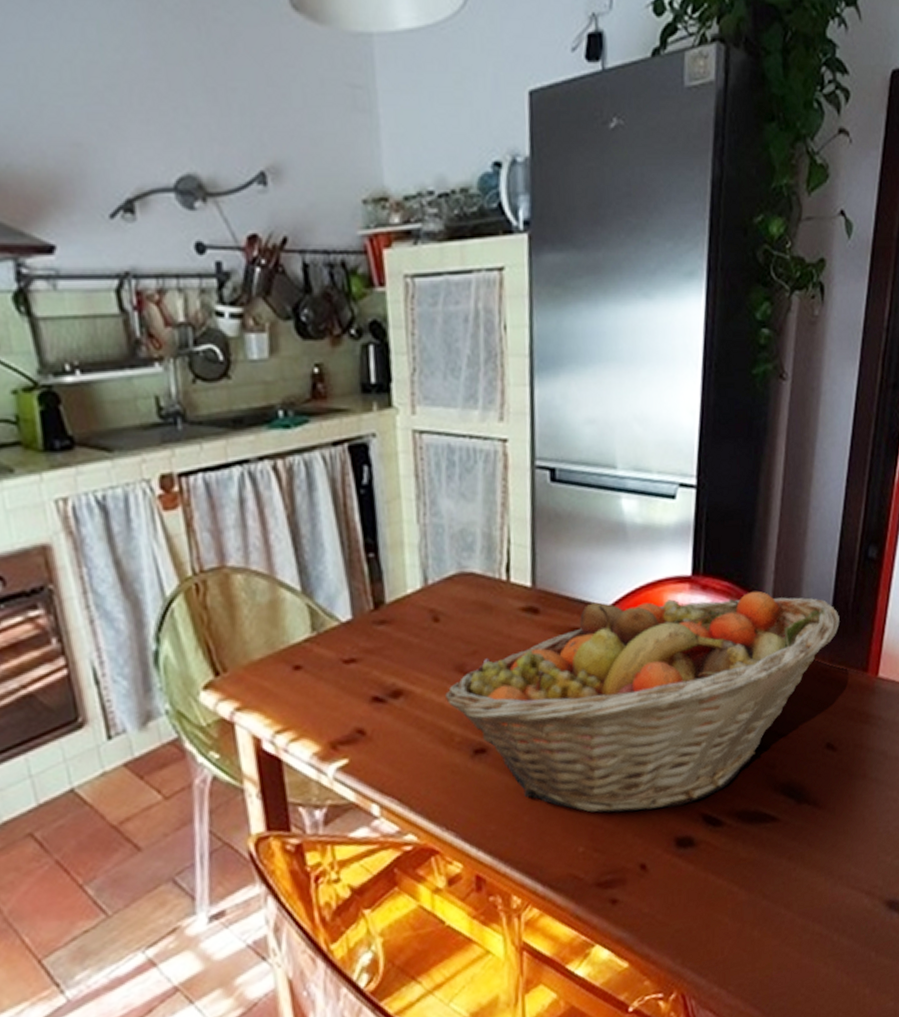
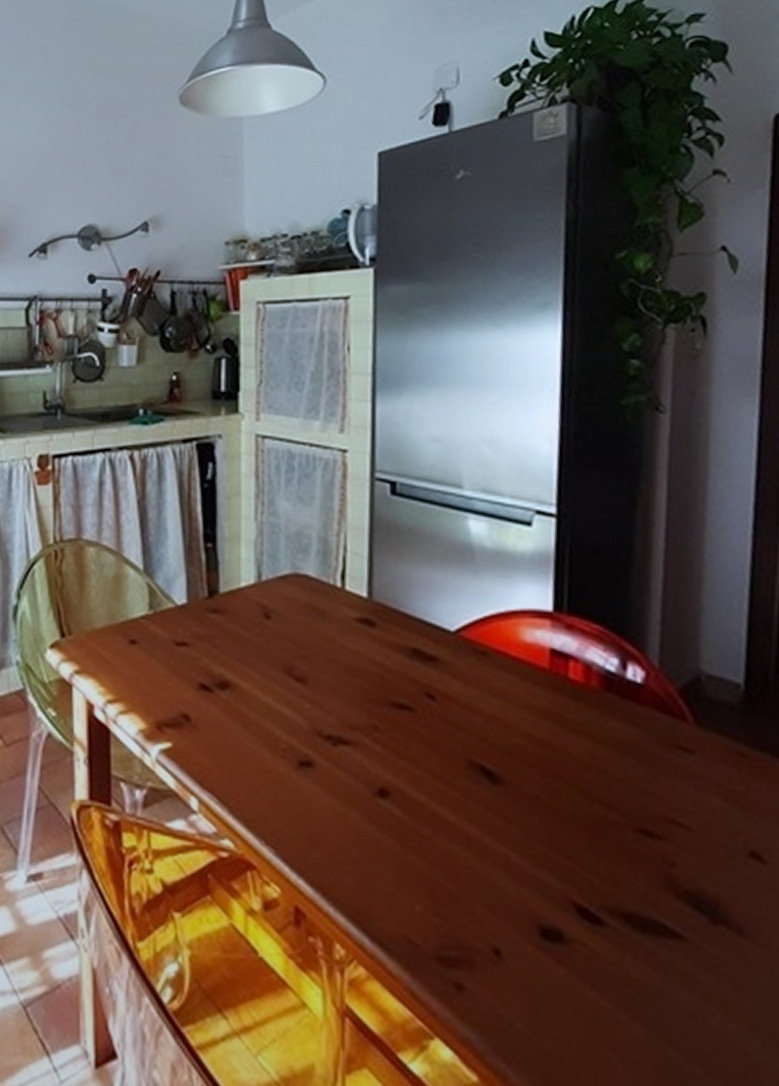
fruit basket: present [445,591,840,813] -> none [272,624,758,885]

